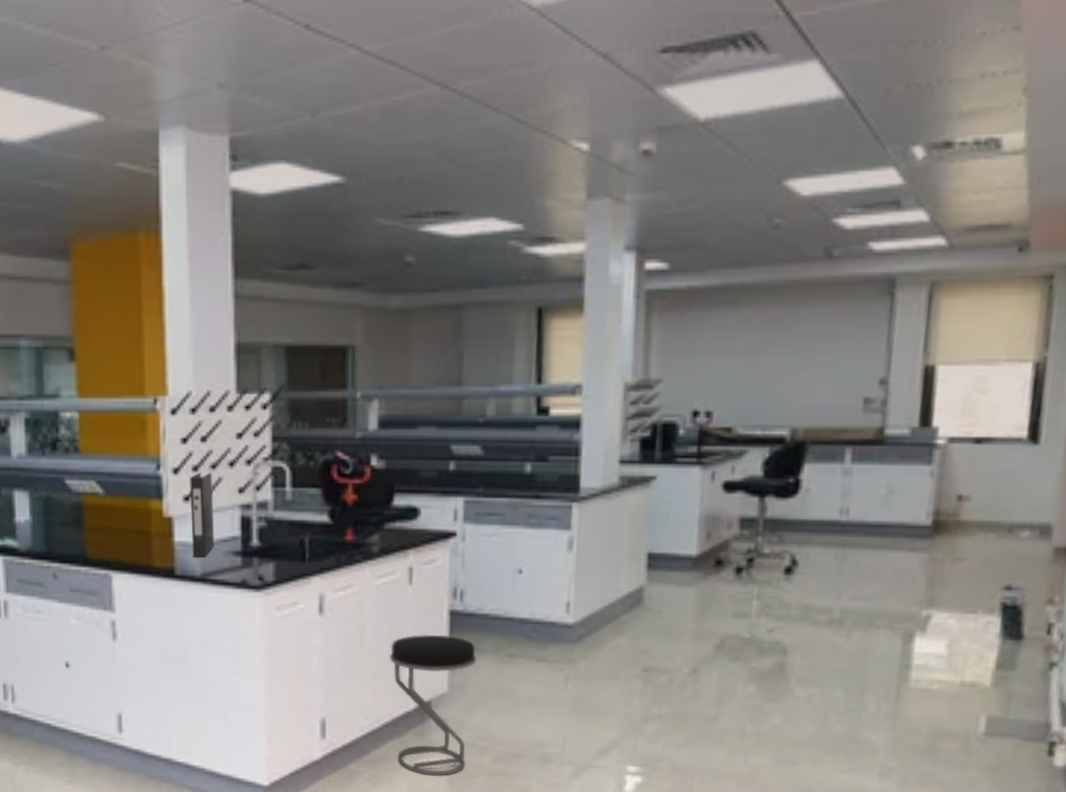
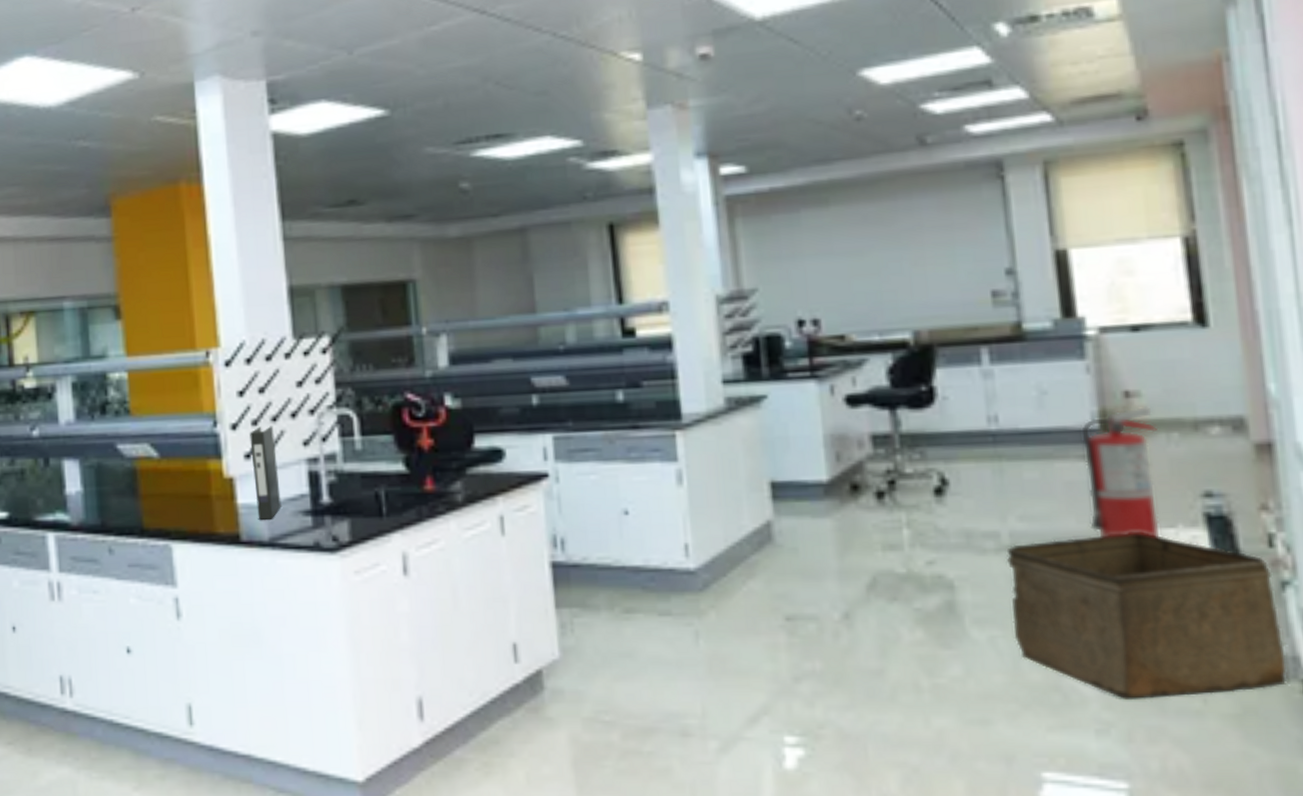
stool: present [390,634,477,776] -> none [488,590,590,760]
storage bin: none [828,615,1045,751] -> present [1006,531,1288,699]
fire extinguisher: none [907,508,979,621] -> present [1082,405,1159,538]

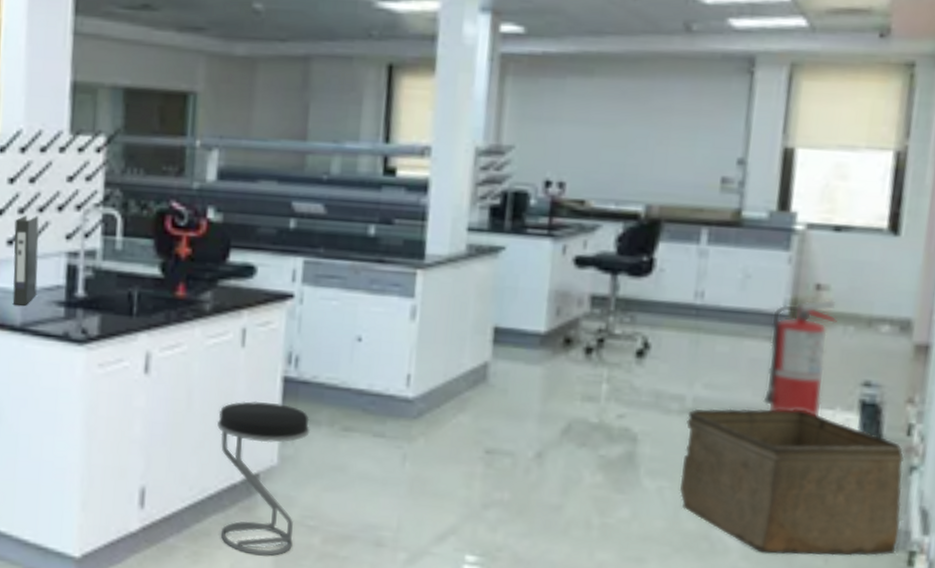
stool: none [488,590,590,760] -> present [217,401,310,556]

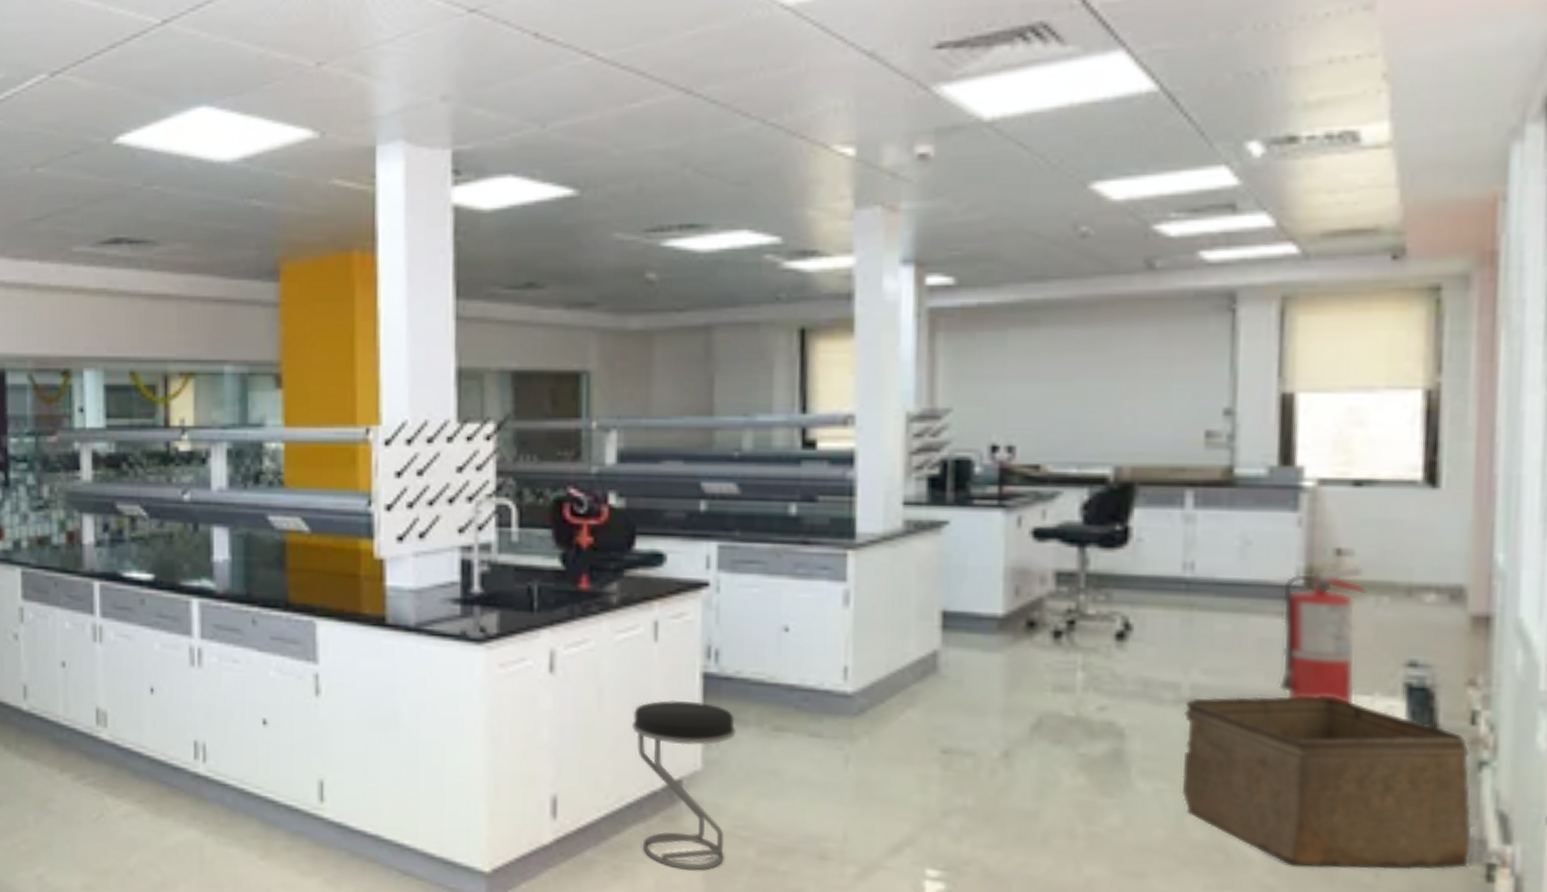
binder: present [12,215,39,306] -> none [404,509,431,604]

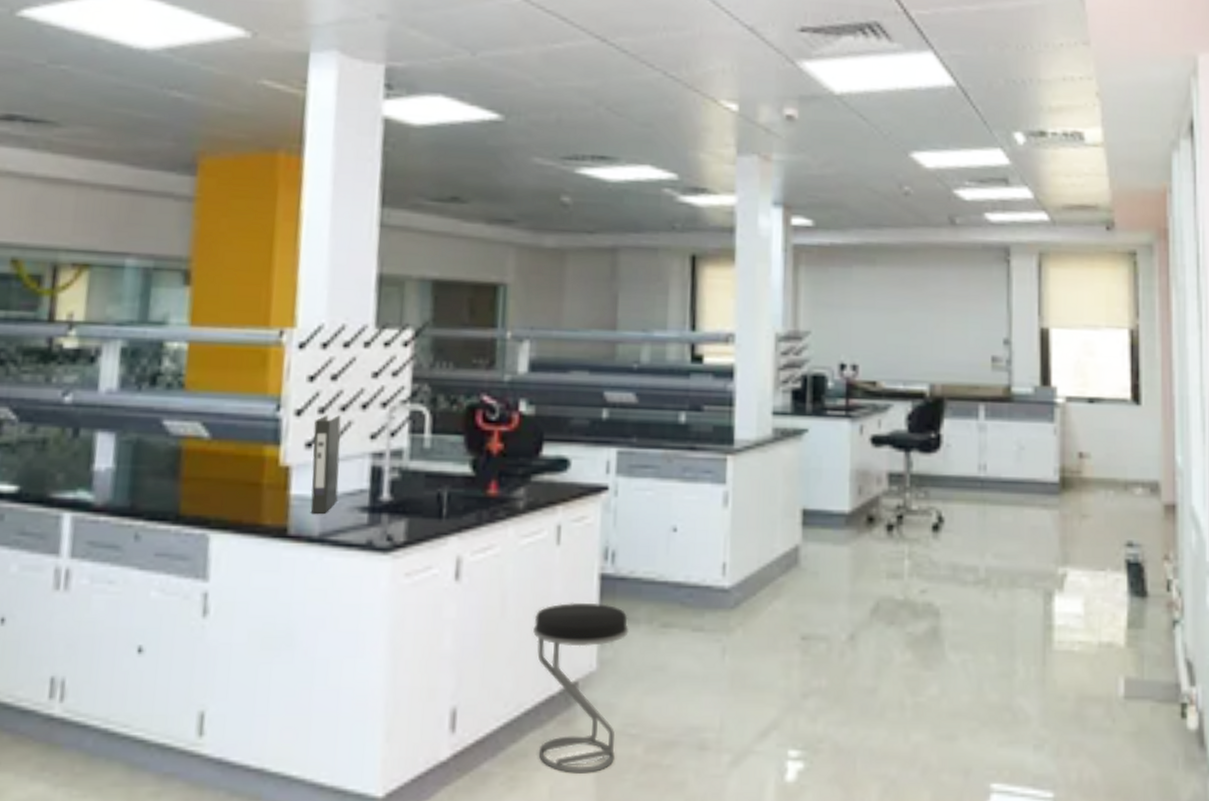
binder: none [404,509,431,604] -> present [310,415,341,514]
storage bin: present [1181,695,1472,870] -> none [981,572,1171,718]
fire extinguisher: present [1279,565,1367,705] -> none [1045,466,1099,579]

